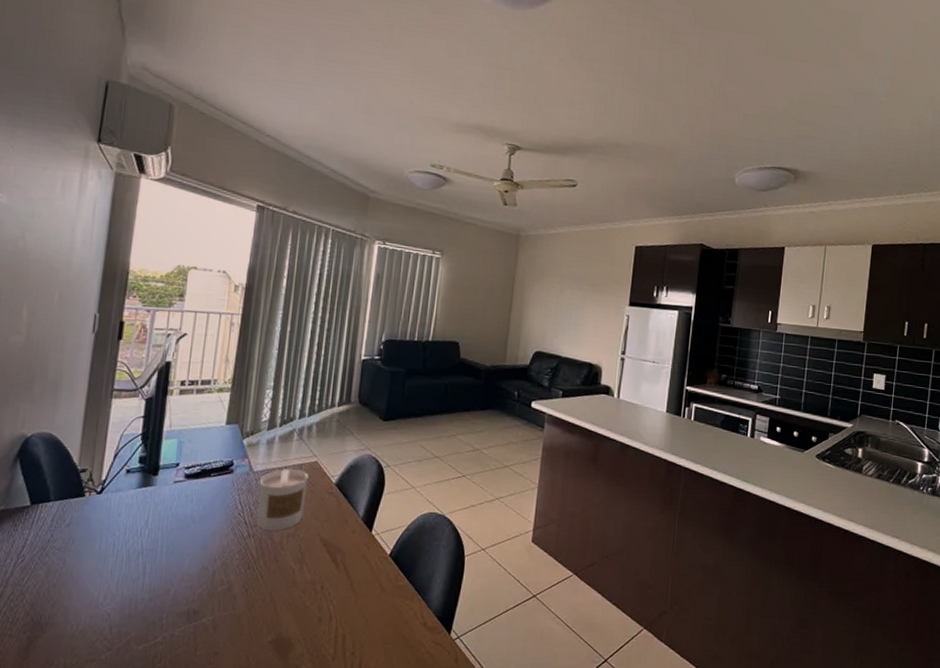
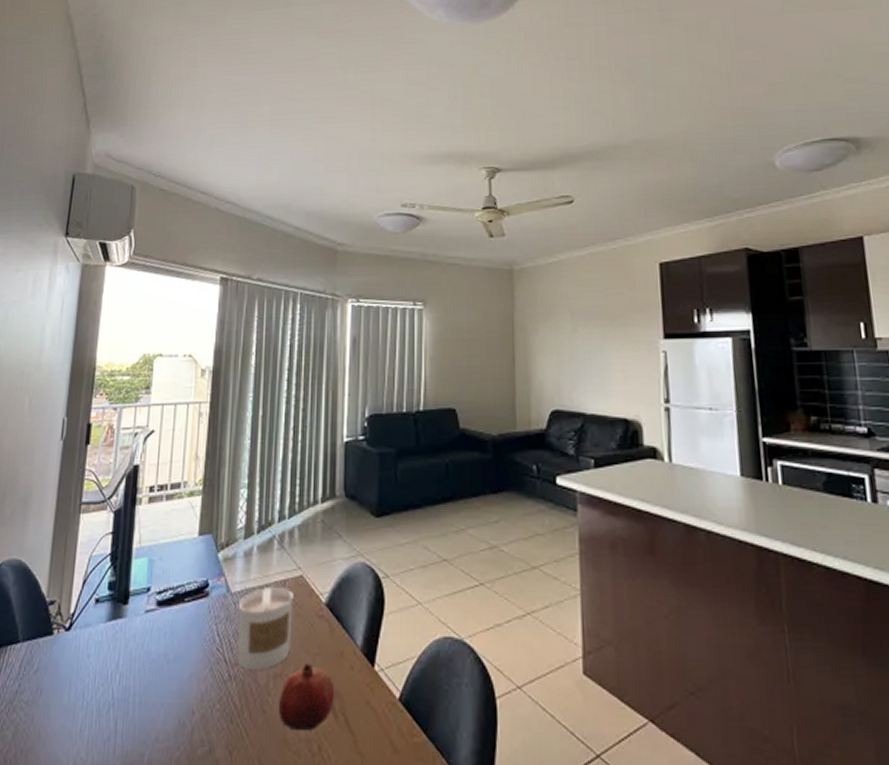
fruit: none [290,527,338,576] -> present [279,663,335,732]

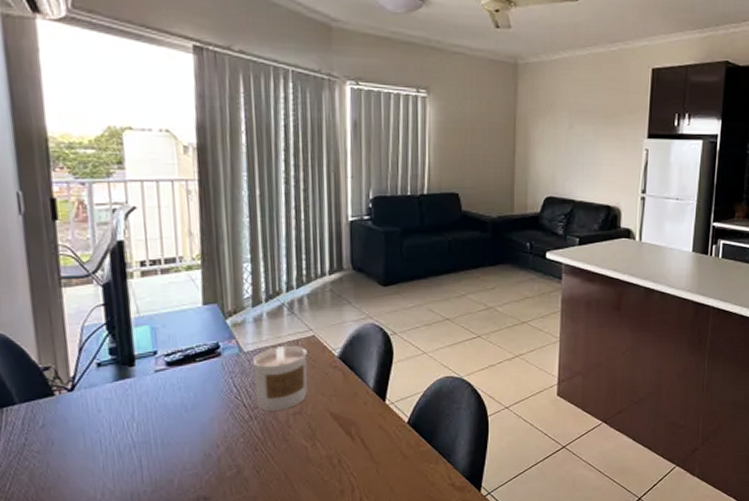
fruit: present [279,663,335,732] -> none [300,403,351,452]

